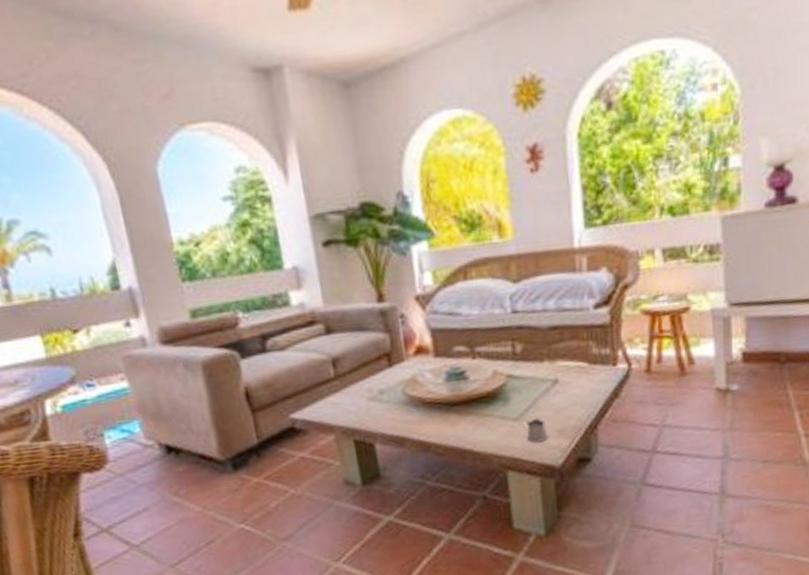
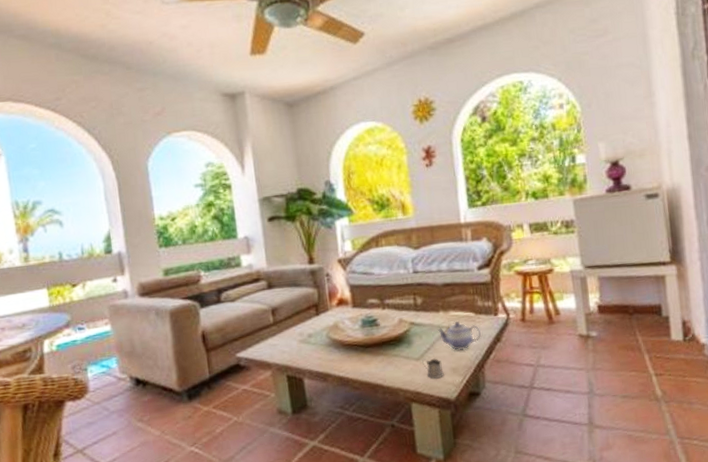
teapot: none [540,373,596,409] -> present [437,321,481,351]

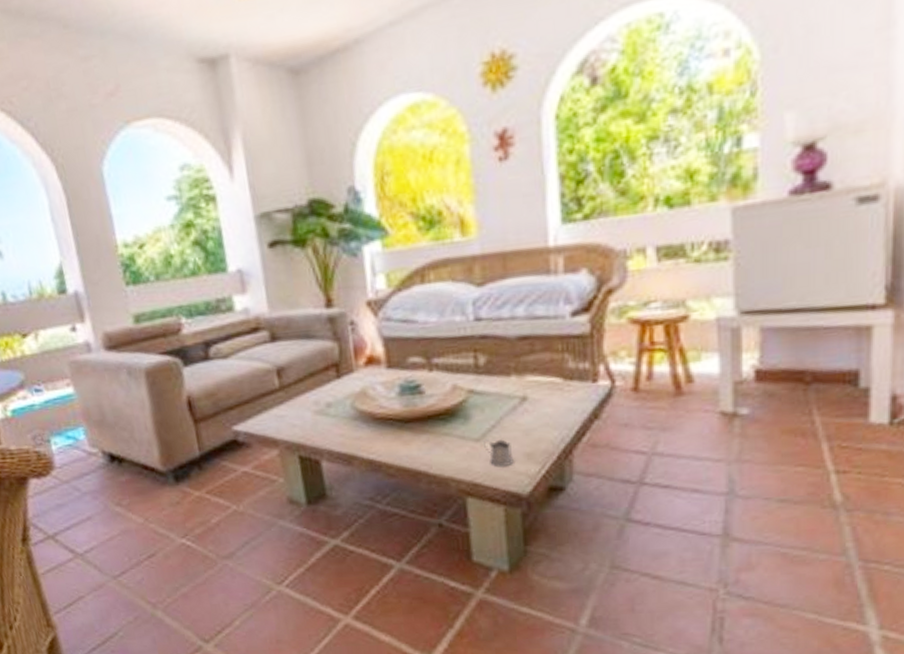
teapot: present [437,321,481,351] -> none [506,390,572,431]

